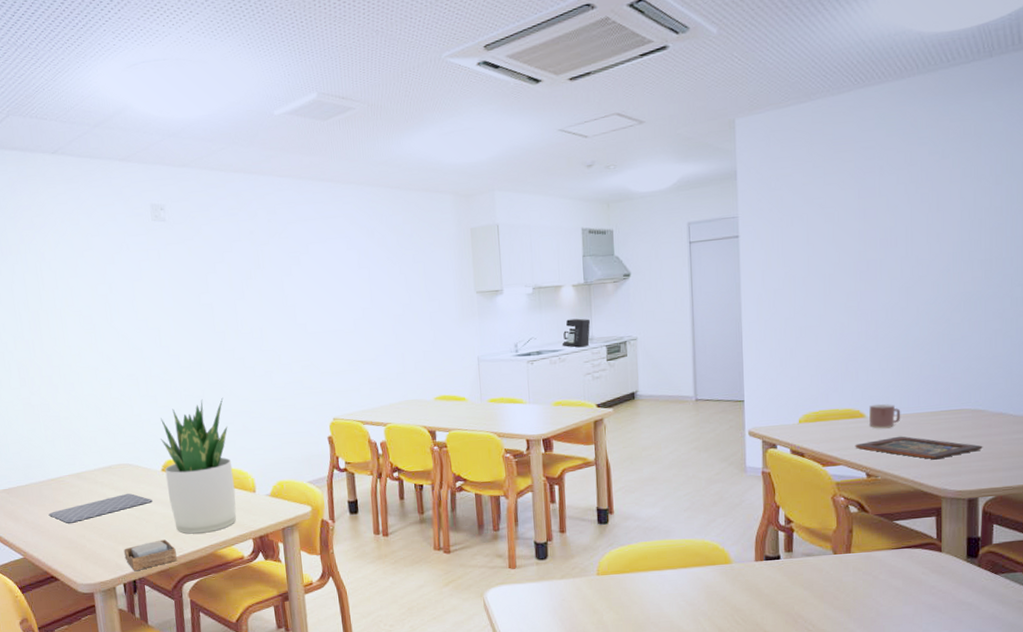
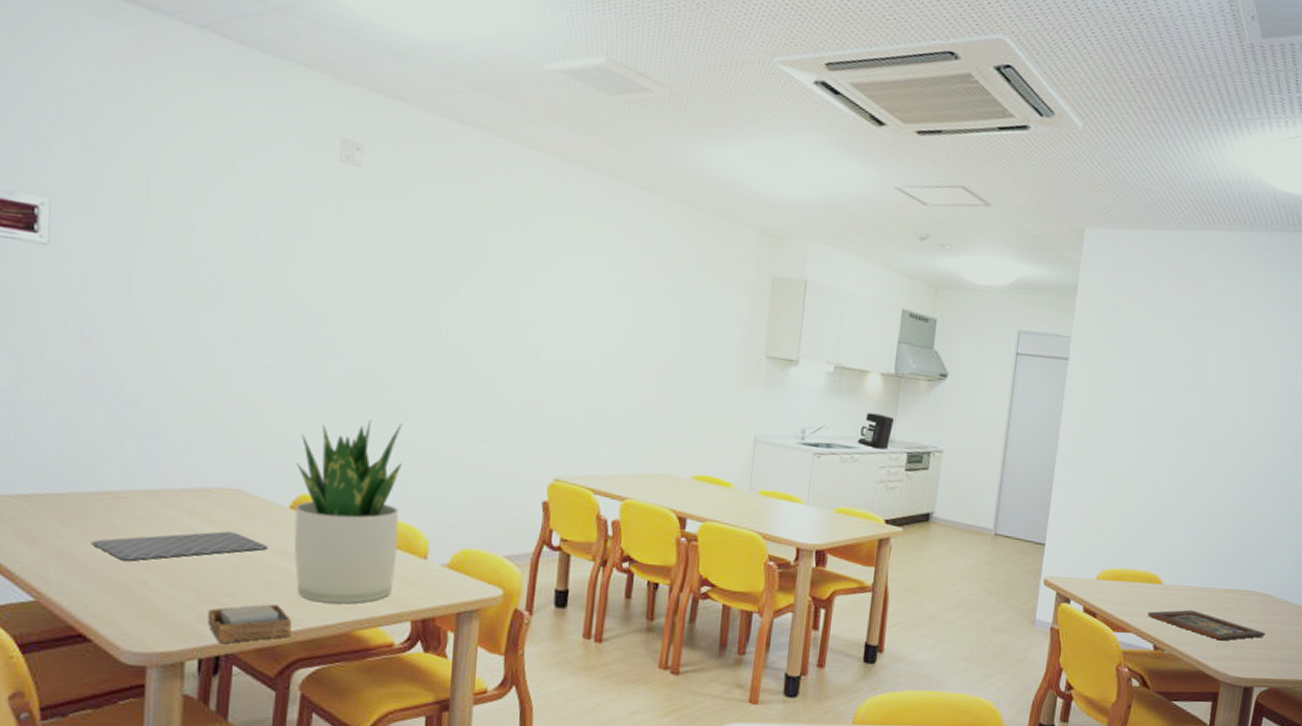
mug: present [869,403,901,429] -> none [1165,571,1197,600]

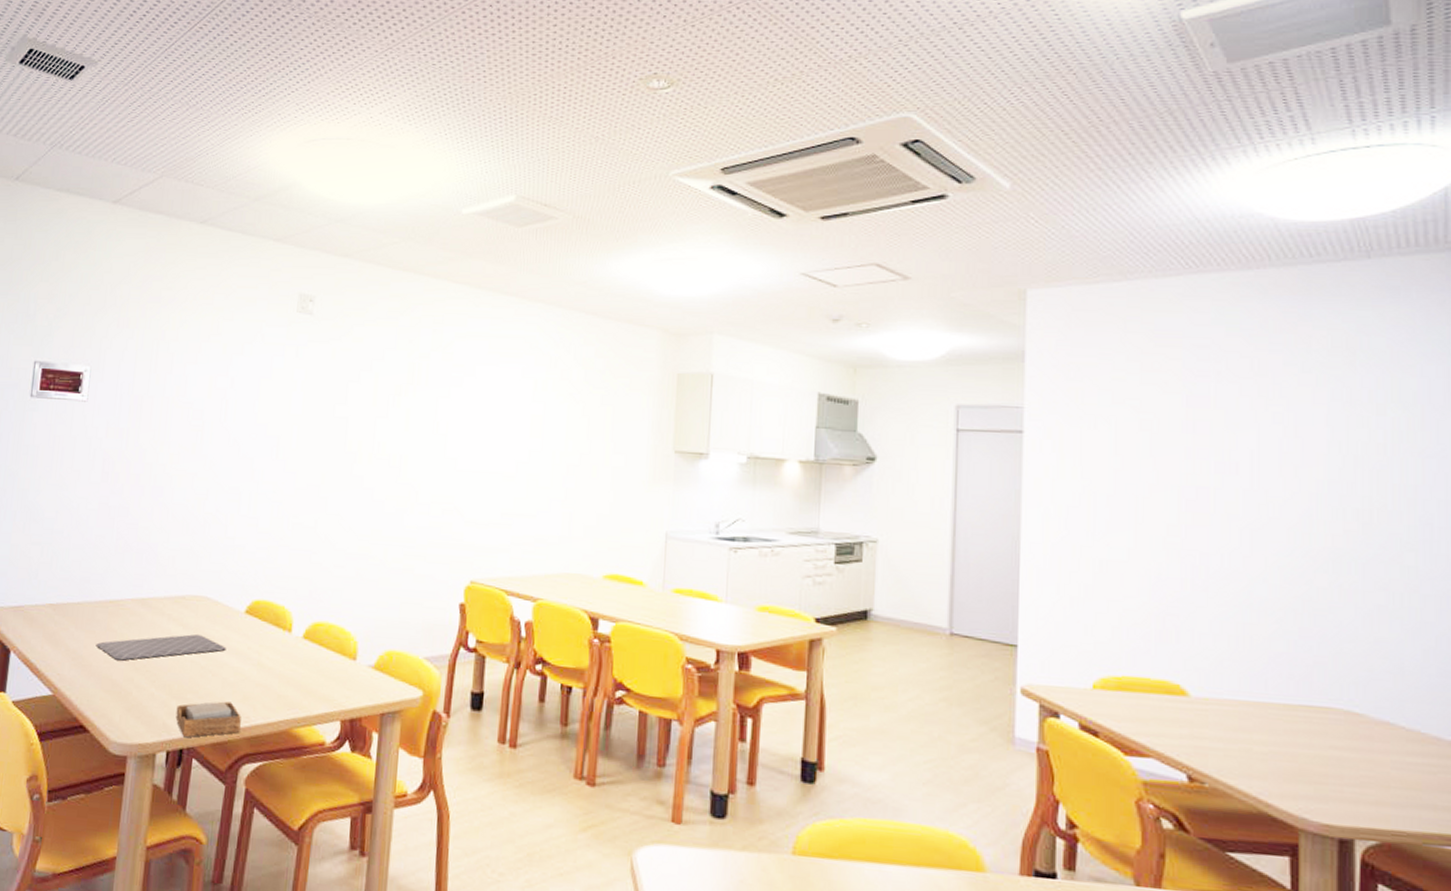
planter: present [294,420,403,604] -> none [246,531,339,703]
coffee maker: present [857,412,895,449] -> none [777,502,818,541]
religious icon: present [1147,610,1266,641] -> none [1172,730,1361,774]

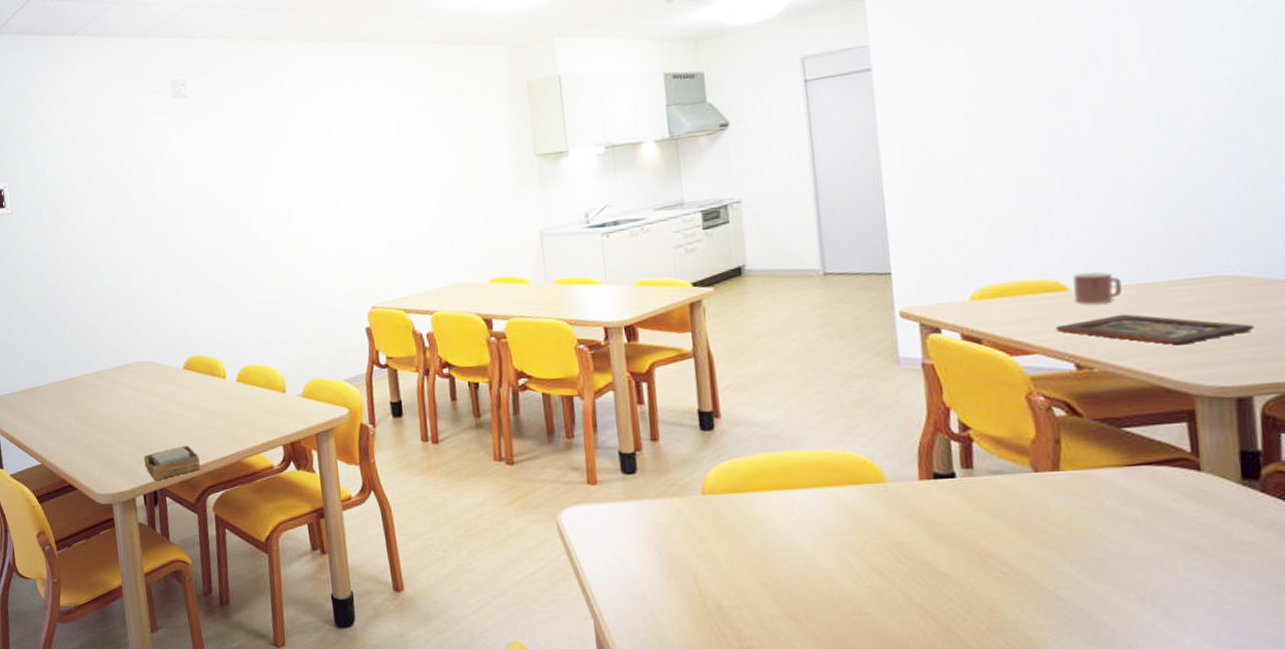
placemat: present [95,634,226,661] -> none [66,394,174,427]
religious icon: none [1172,730,1361,774] -> present [1055,314,1255,345]
mug: none [1194,679,1240,717] -> present [1073,272,1123,306]

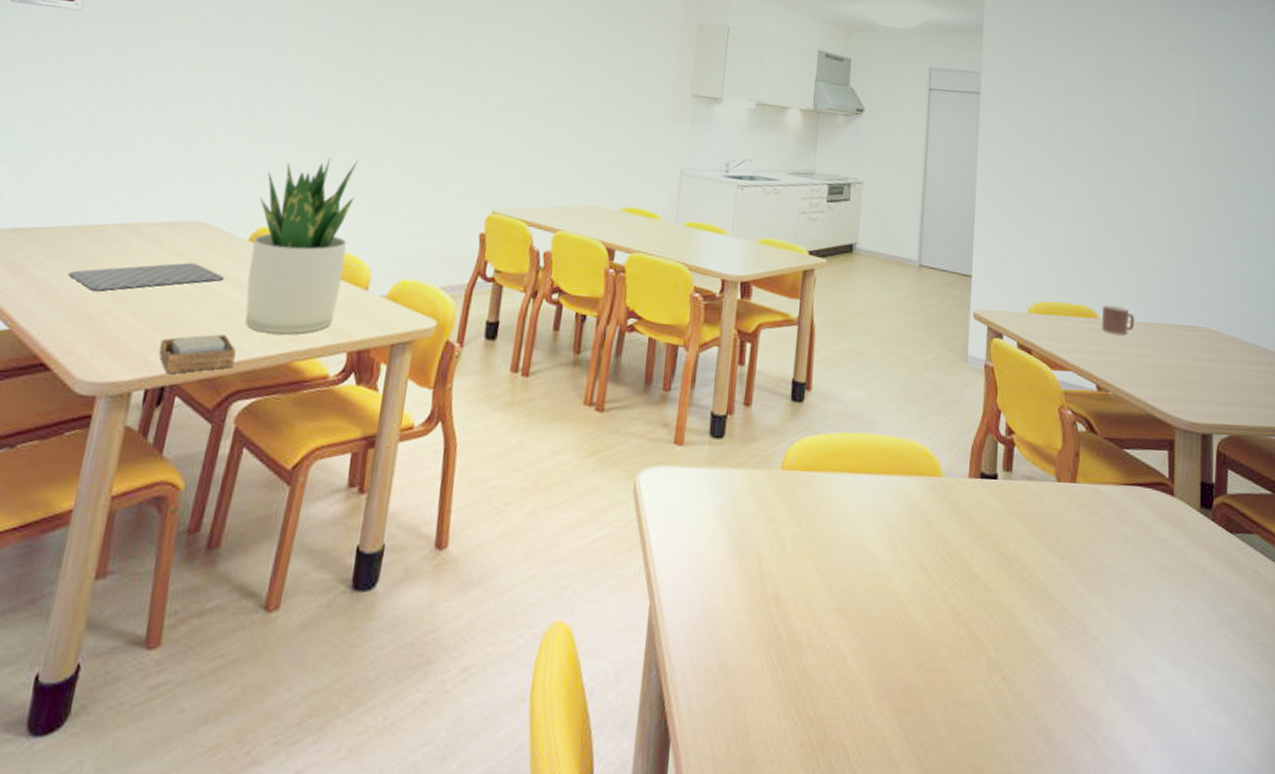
placemat: none [66,394,174,427] -> present [68,262,225,291]
planter: none [181,286,265,440] -> present [245,157,359,335]
religious icon: present [1055,314,1255,345] -> none [1086,346,1217,381]

